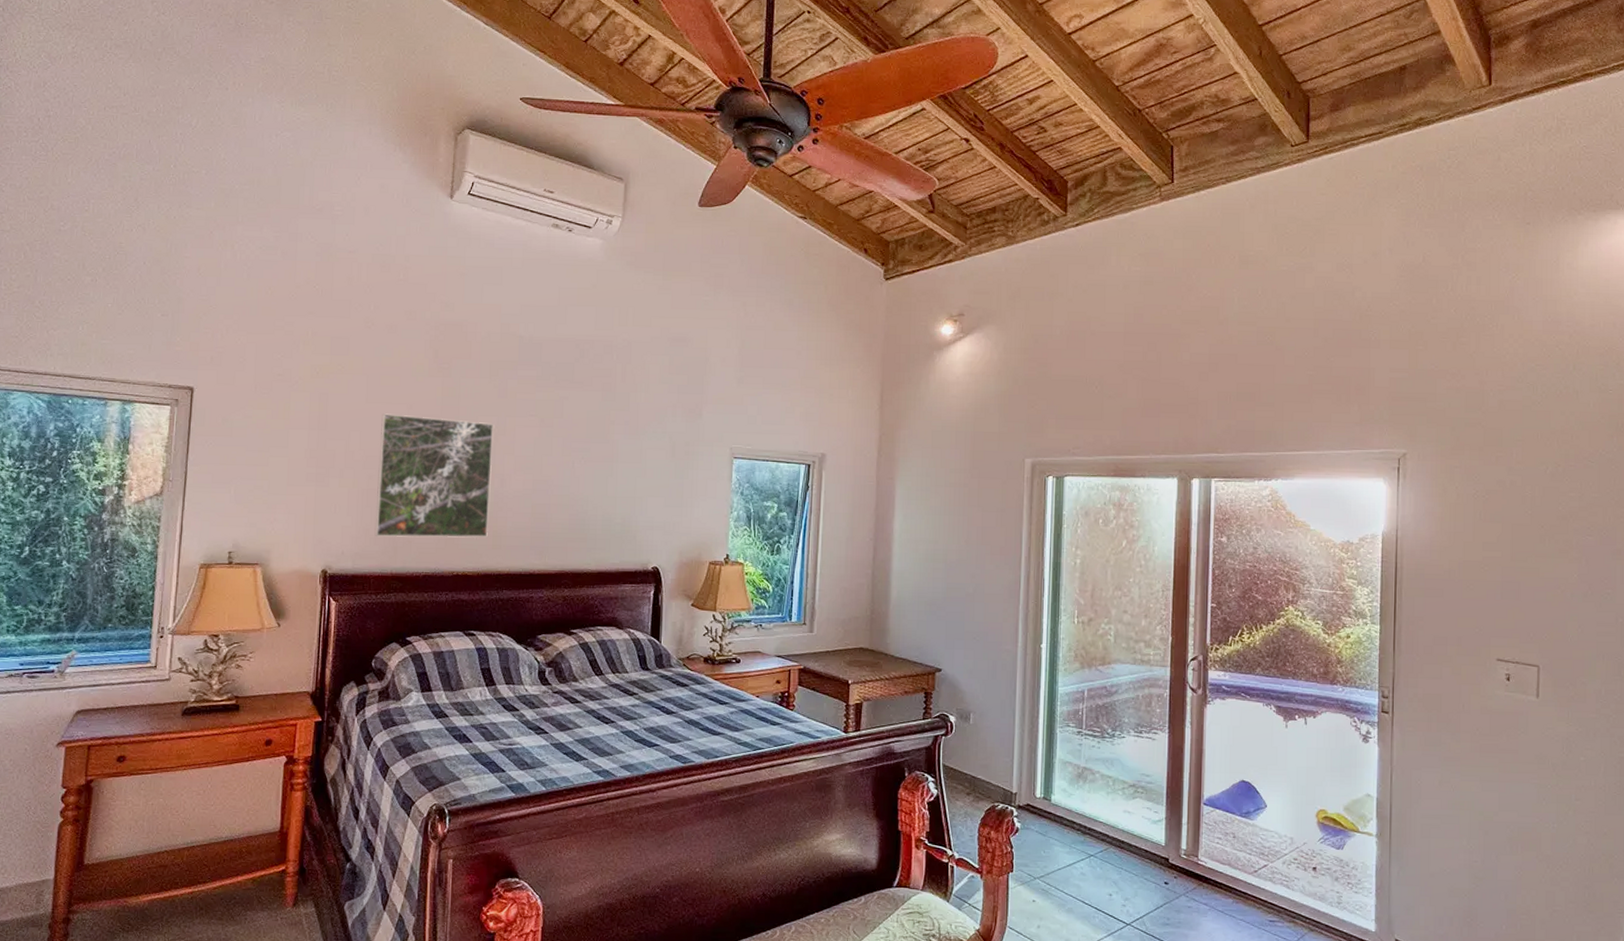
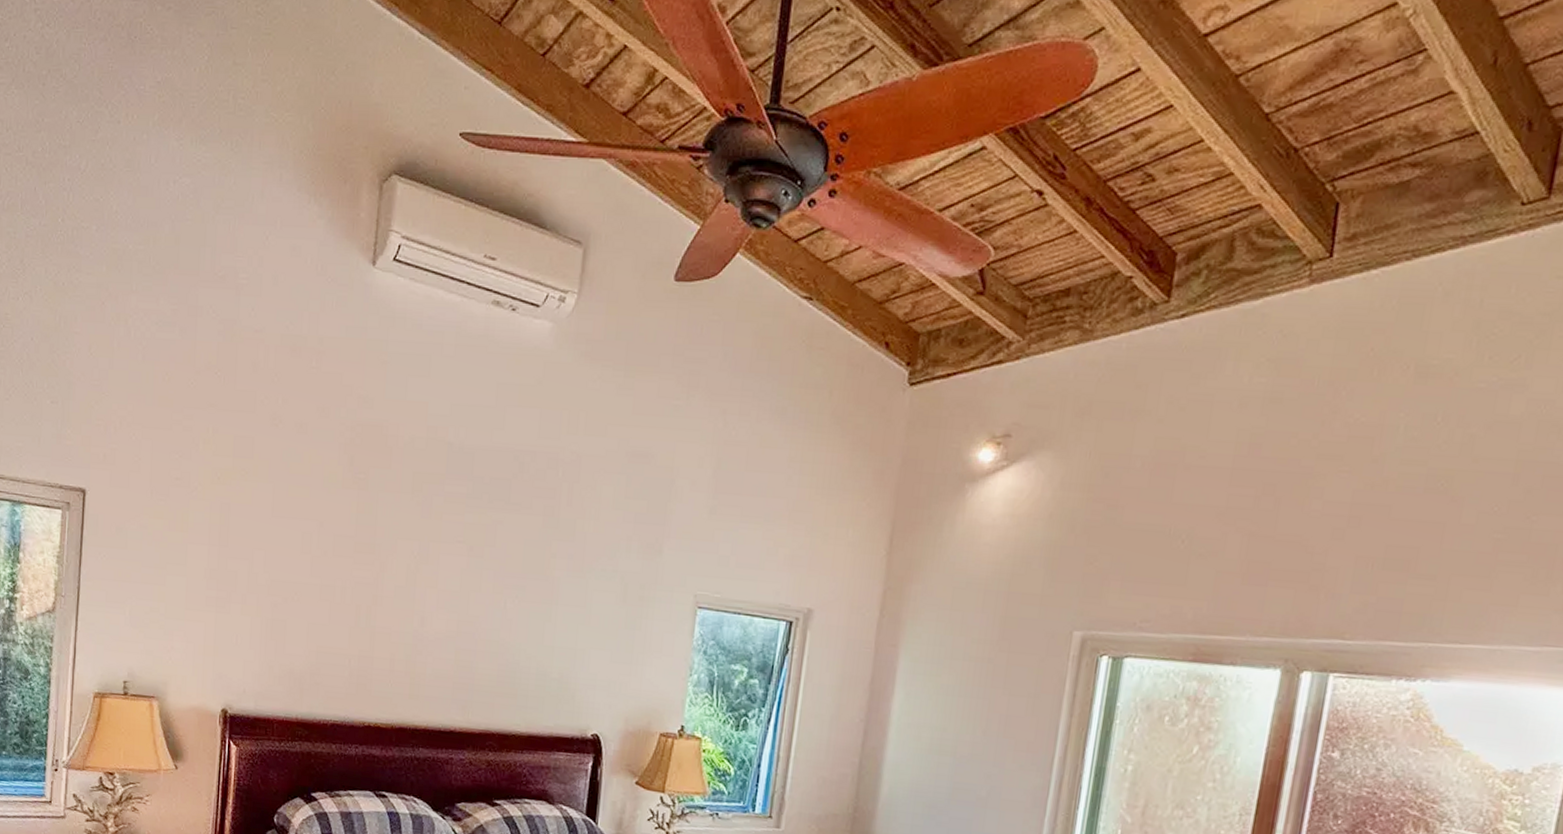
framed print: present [374,413,494,538] -> none [279,530,416,685]

